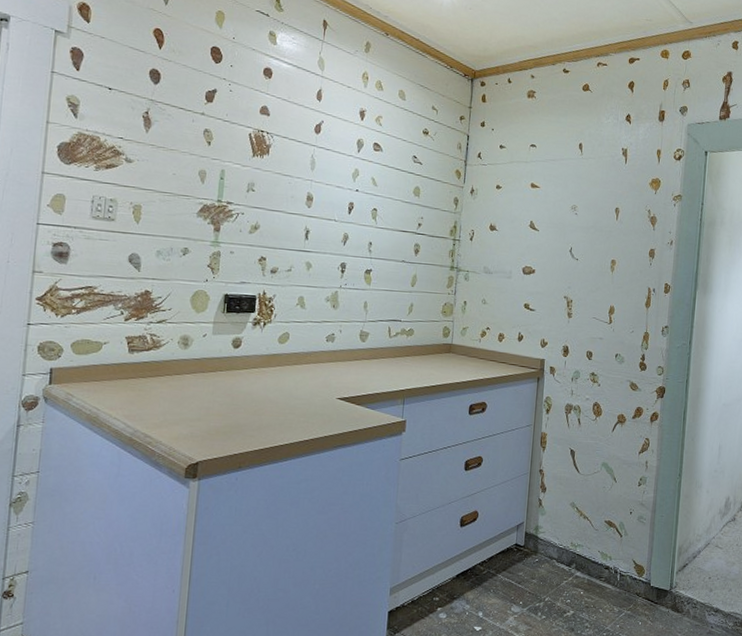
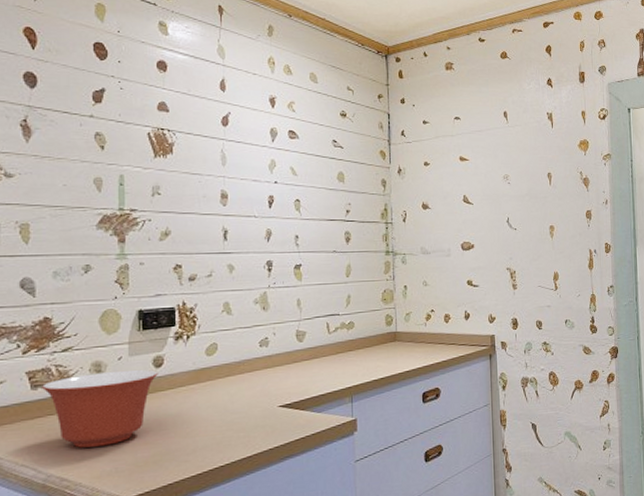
mixing bowl: none [137,345,236,412] -> present [42,370,158,448]

